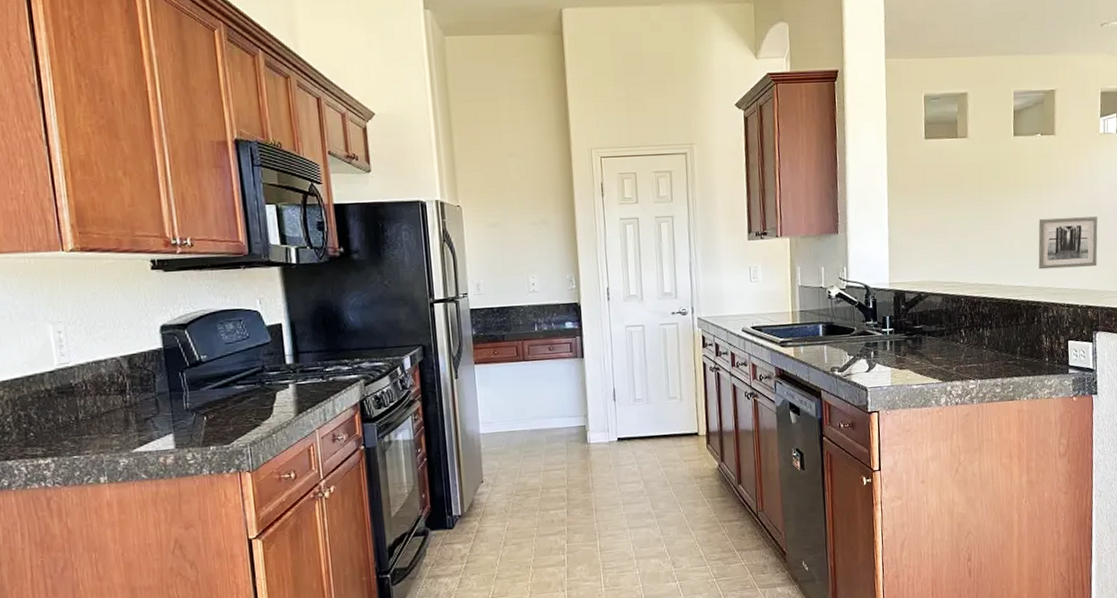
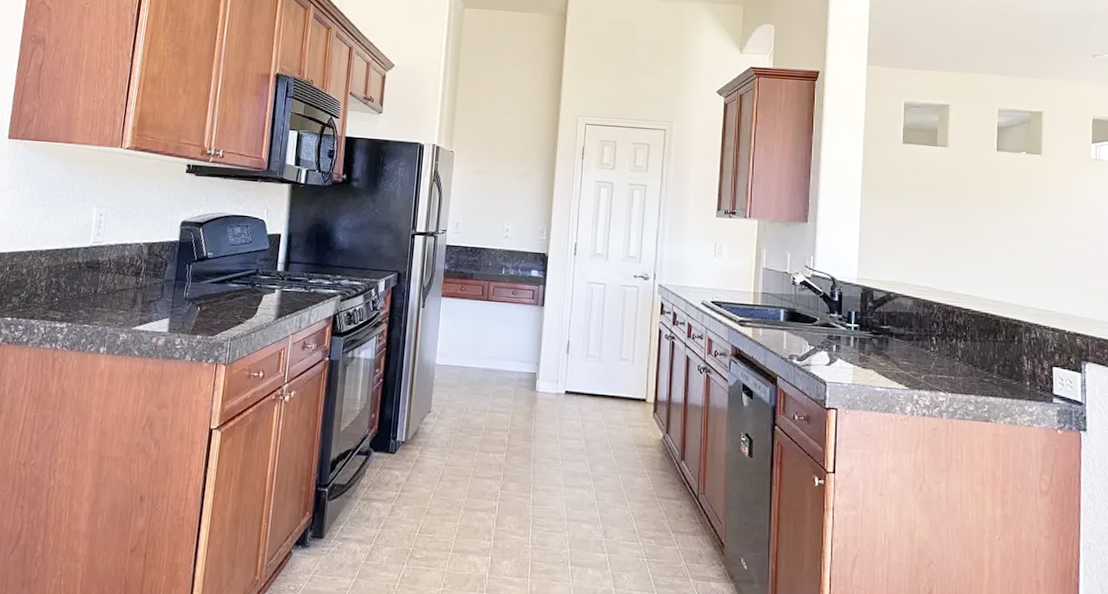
wall art: present [1038,216,1098,270] -> none [1020,235,1089,292]

